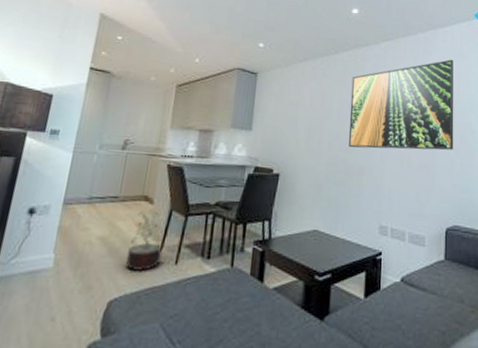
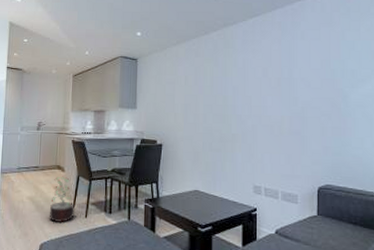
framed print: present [349,59,454,150] -> none [221,27,325,119]

